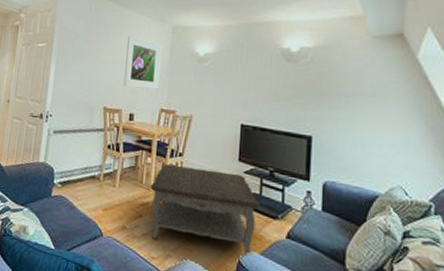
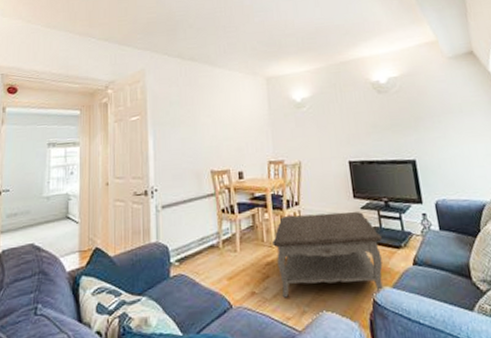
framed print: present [123,36,162,90] -> none [224,94,263,146]

